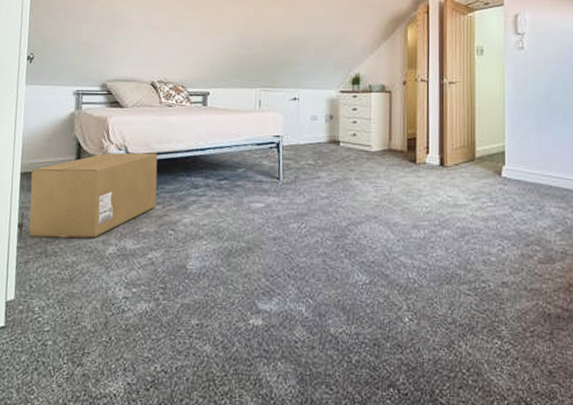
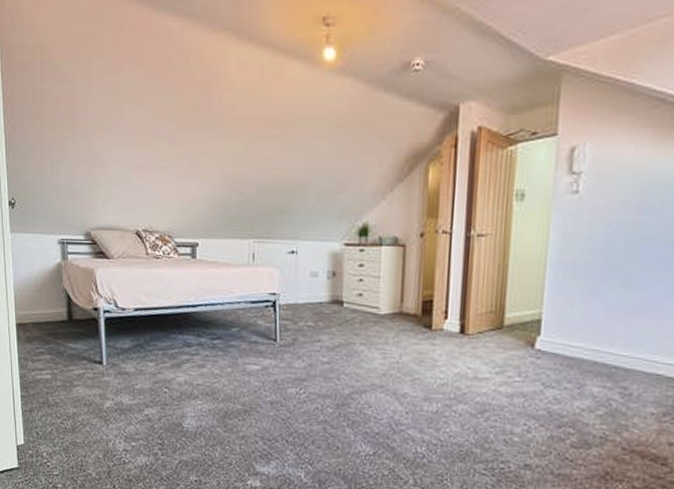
box: present [29,152,158,239] -> none [25,306,149,392]

